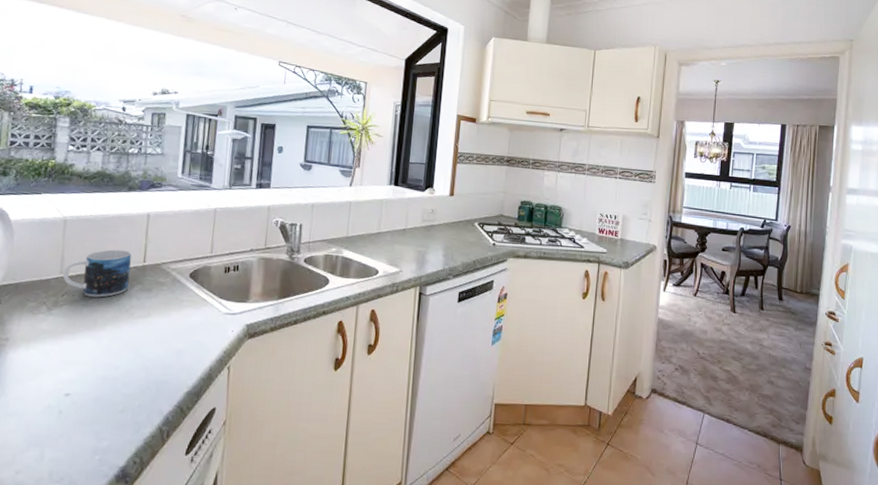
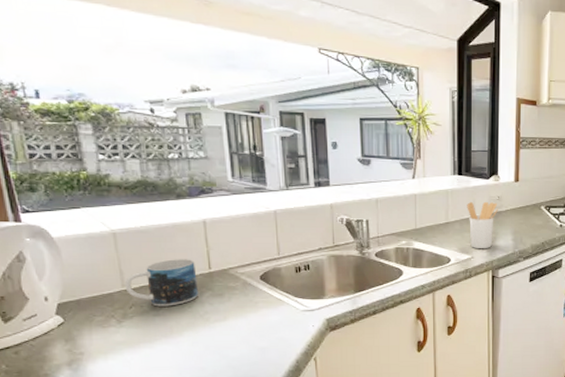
utensil holder: none [400,213,431,263] -> present [467,201,498,249]

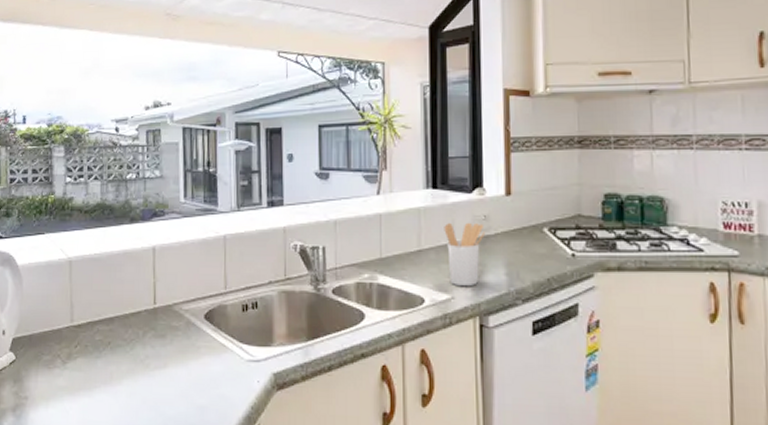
mug: present [124,259,198,307] -> none [73,291,142,347]

